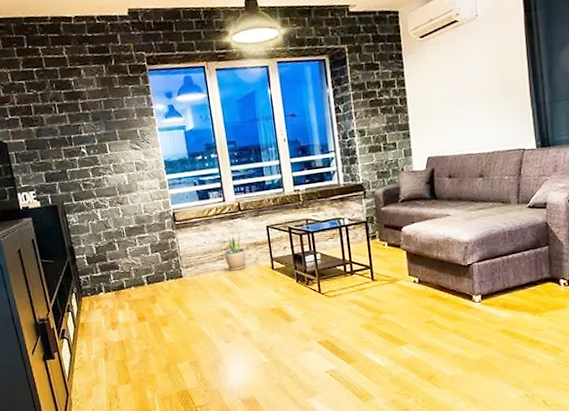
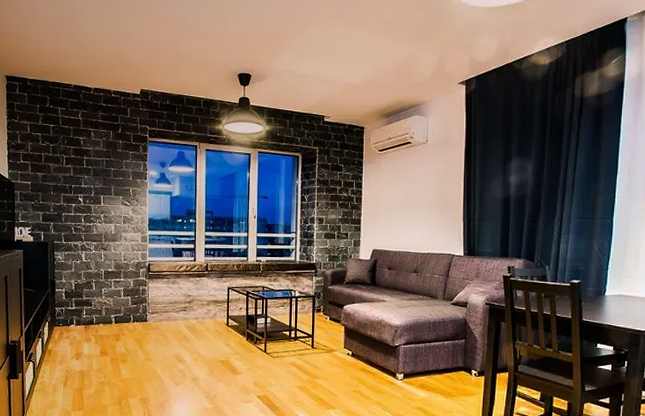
potted plant: present [224,231,246,271] -> none [187,288,206,322]

